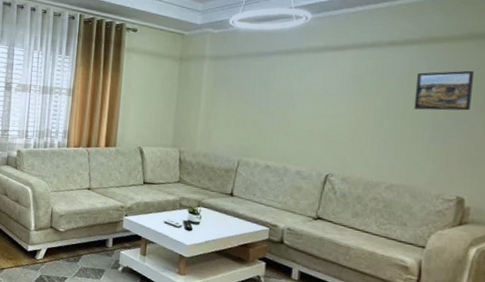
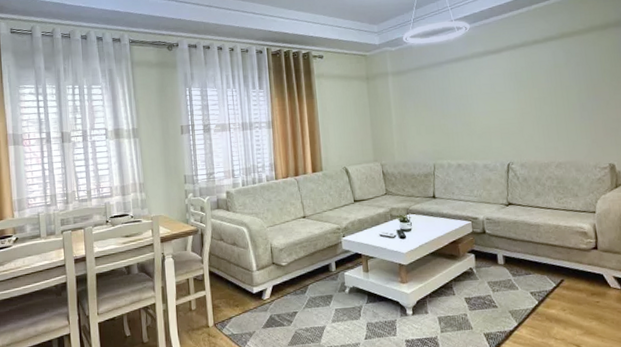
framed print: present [413,70,474,111] -> none [559,56,603,95]

